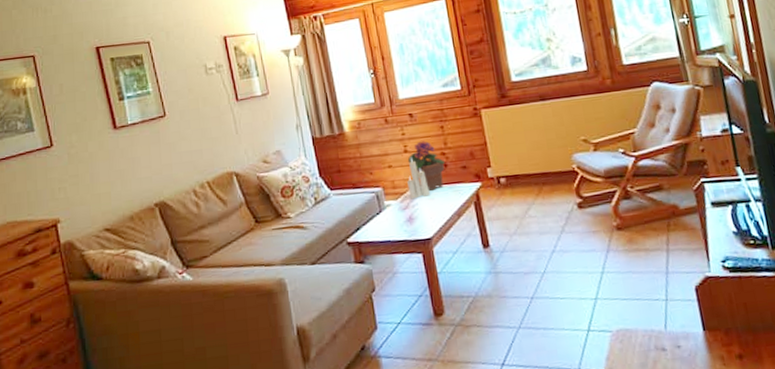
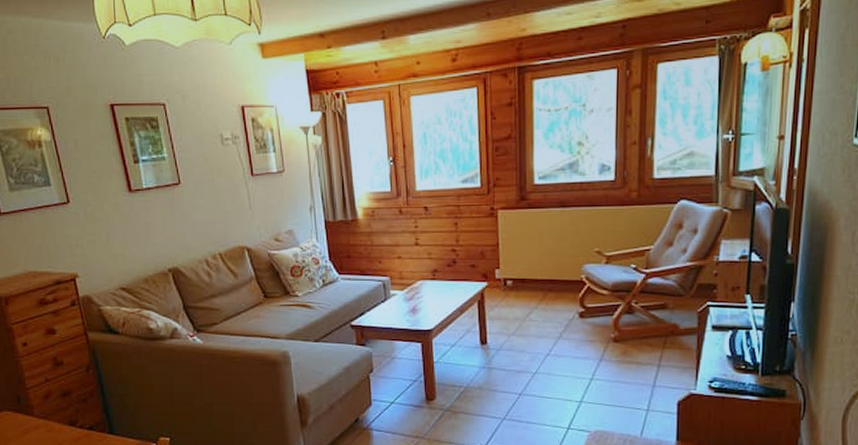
potted flower: present [407,141,446,192] -> none [417,235,455,286]
candle: present [407,158,430,200] -> none [415,251,436,292]

